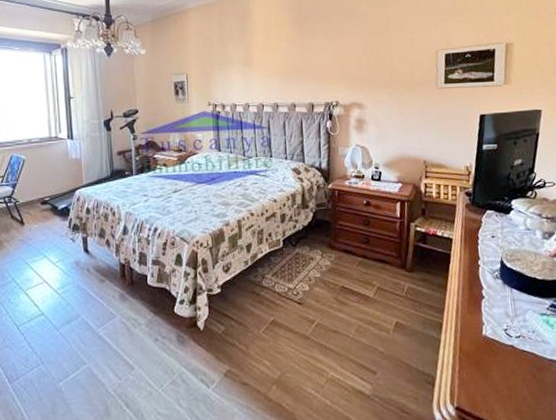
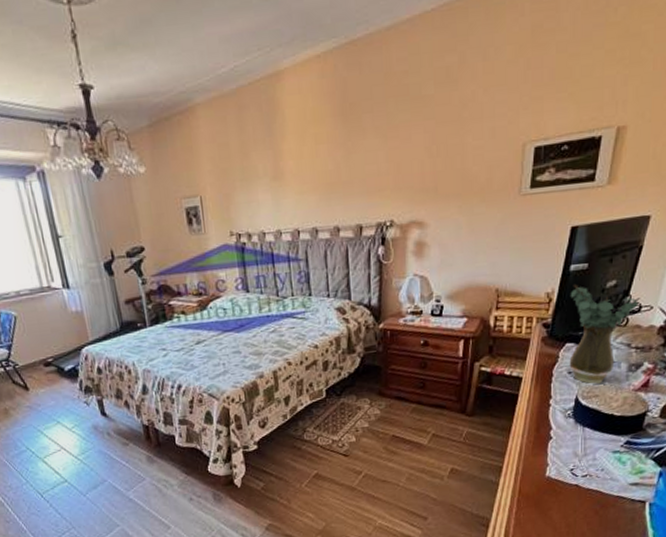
vase: none [485,161,543,249] -> present [569,285,640,384]

